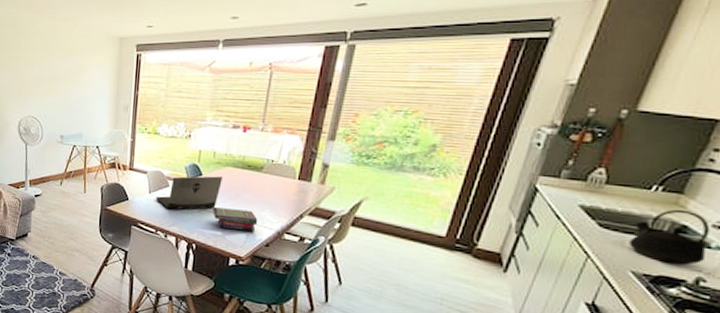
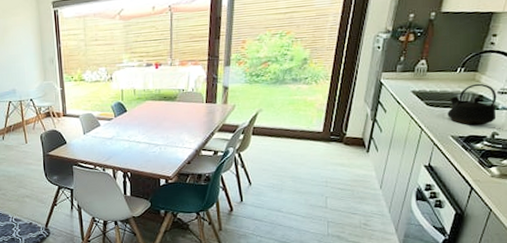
laptop computer: present [155,176,222,210] -> none [90,110,144,146]
books: present [212,207,258,233] -> none [140,135,179,155]

